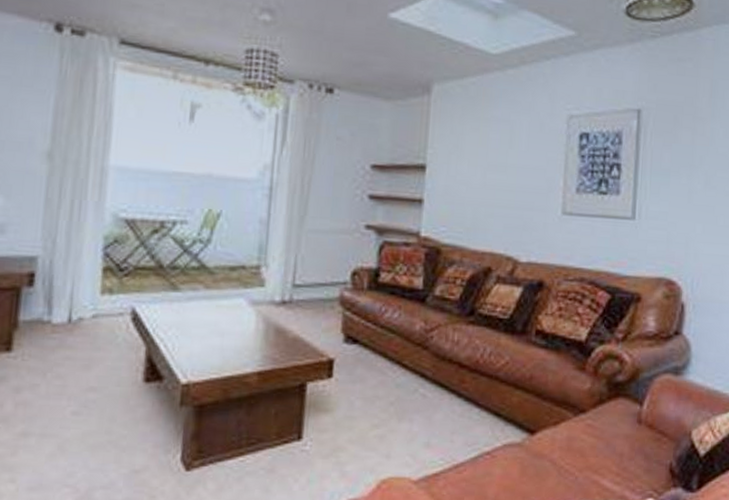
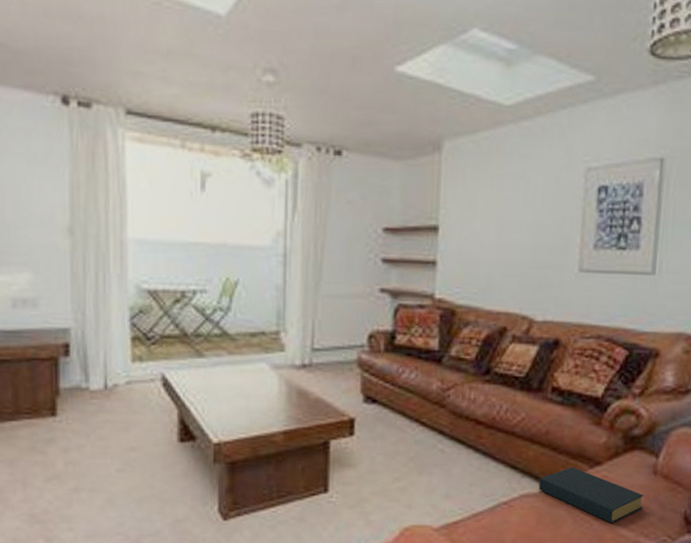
hardback book: none [522,414,629,477] -> present [539,467,644,524]

